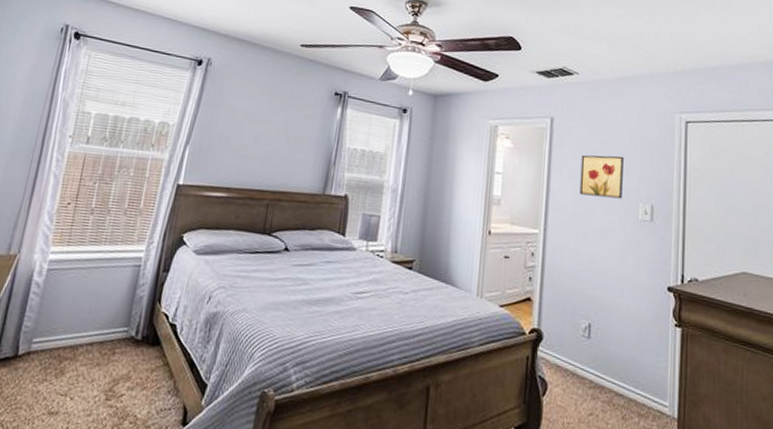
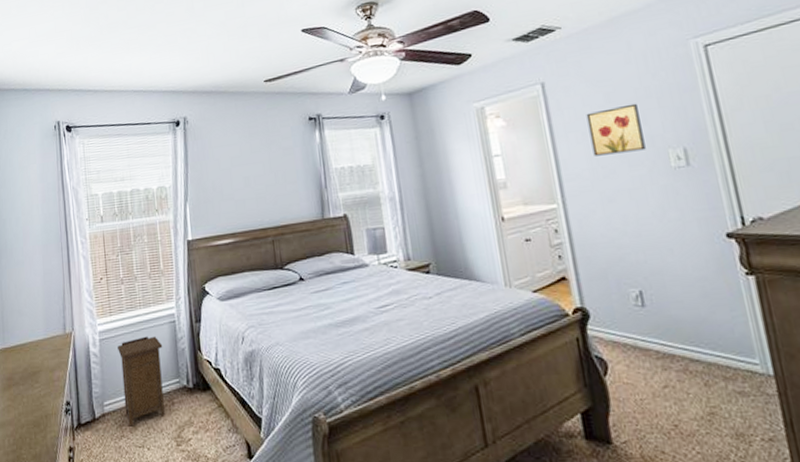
nightstand: none [55,275,120,371] -> present [117,336,165,427]

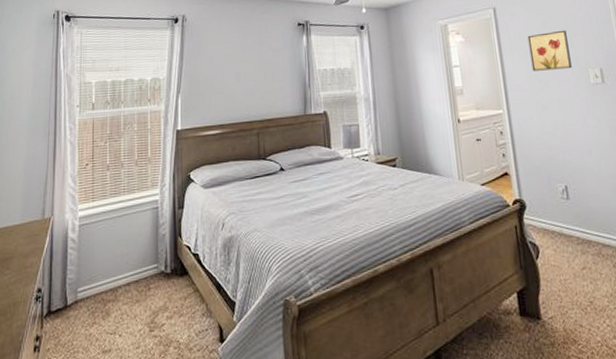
nightstand: present [117,336,165,427] -> none [97,221,144,313]

